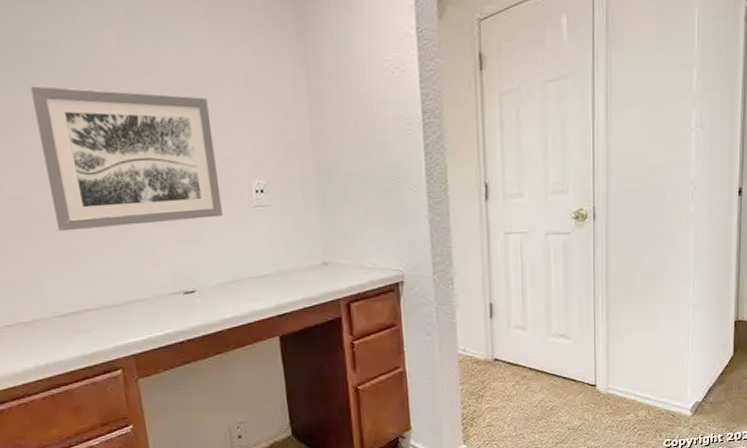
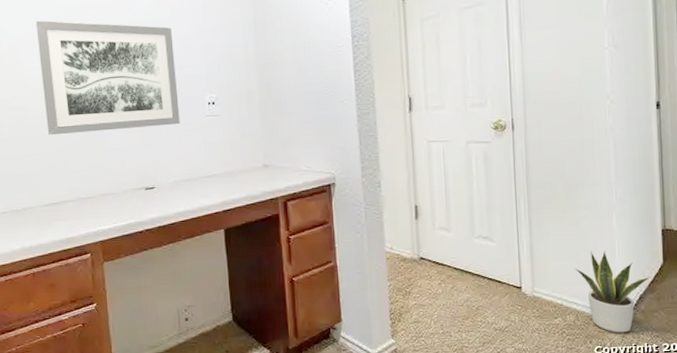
potted plant: none [650,344,722,426] -> present [576,250,652,333]

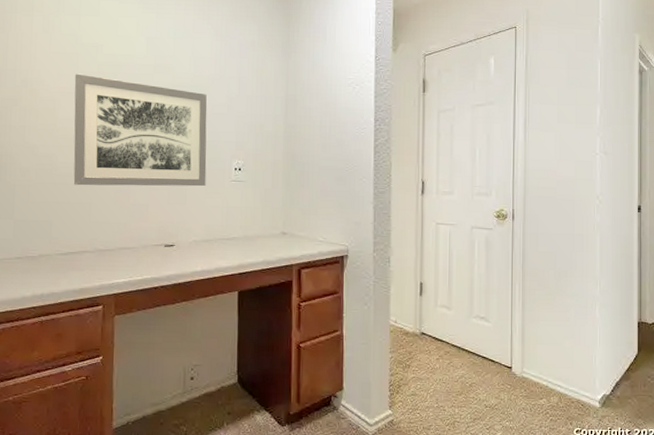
potted plant: present [576,250,652,333] -> none [561,337,627,417]

